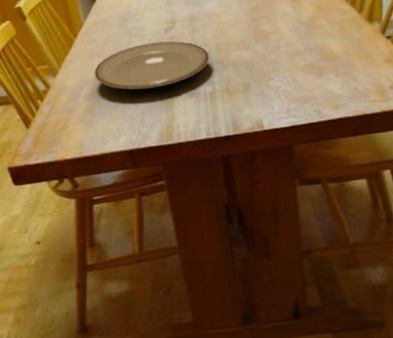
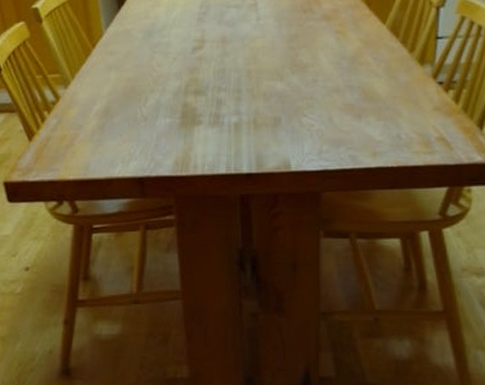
plate: present [94,41,210,90] -> none [109,62,239,112]

